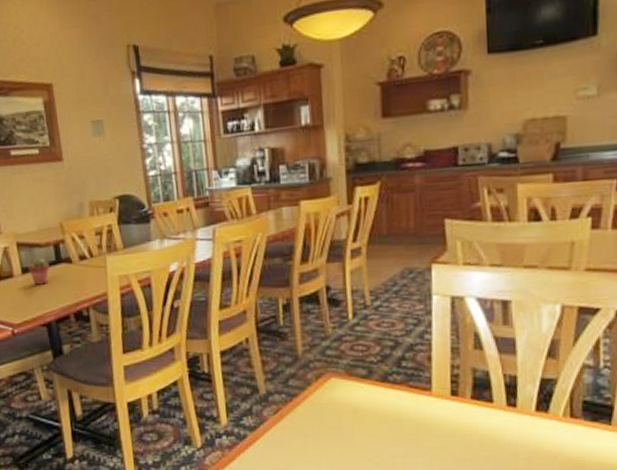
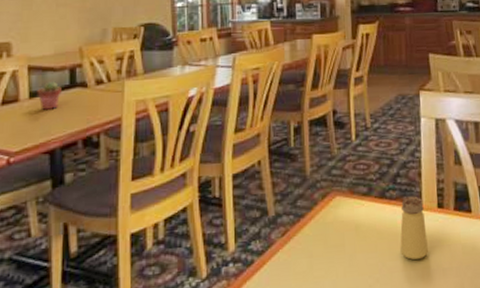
saltshaker: none [404,381,438,447] -> present [400,196,428,260]

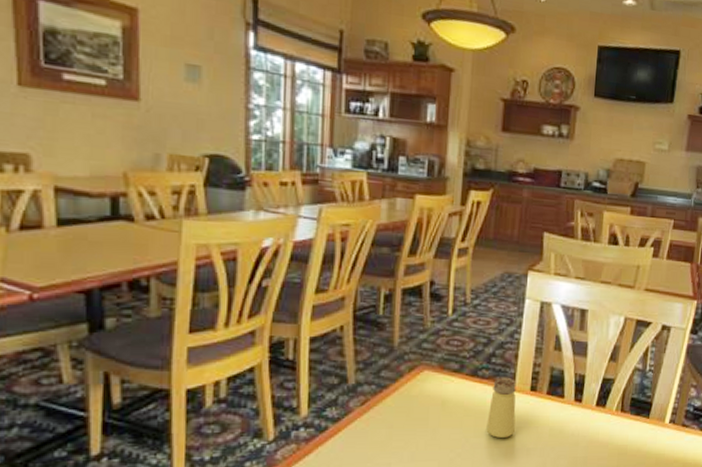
potted succulent: present [37,81,62,110] -> none [67,209,100,243]

